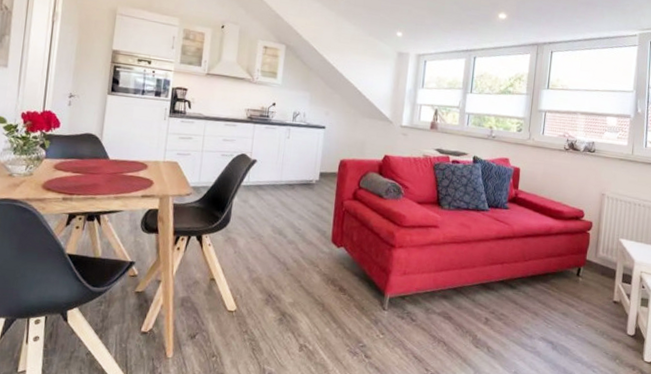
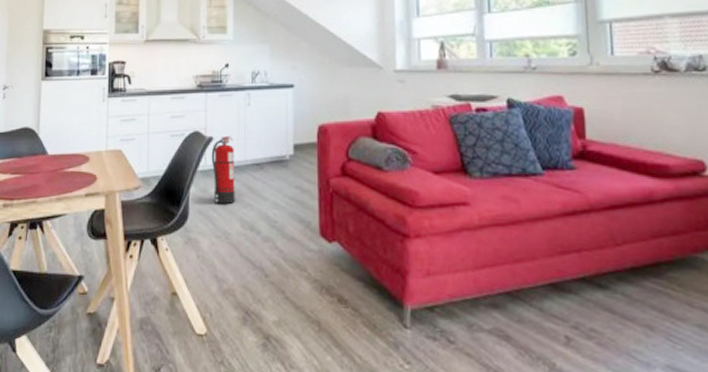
fire extinguisher: none [252,160,273,213] -> present [211,135,235,204]

